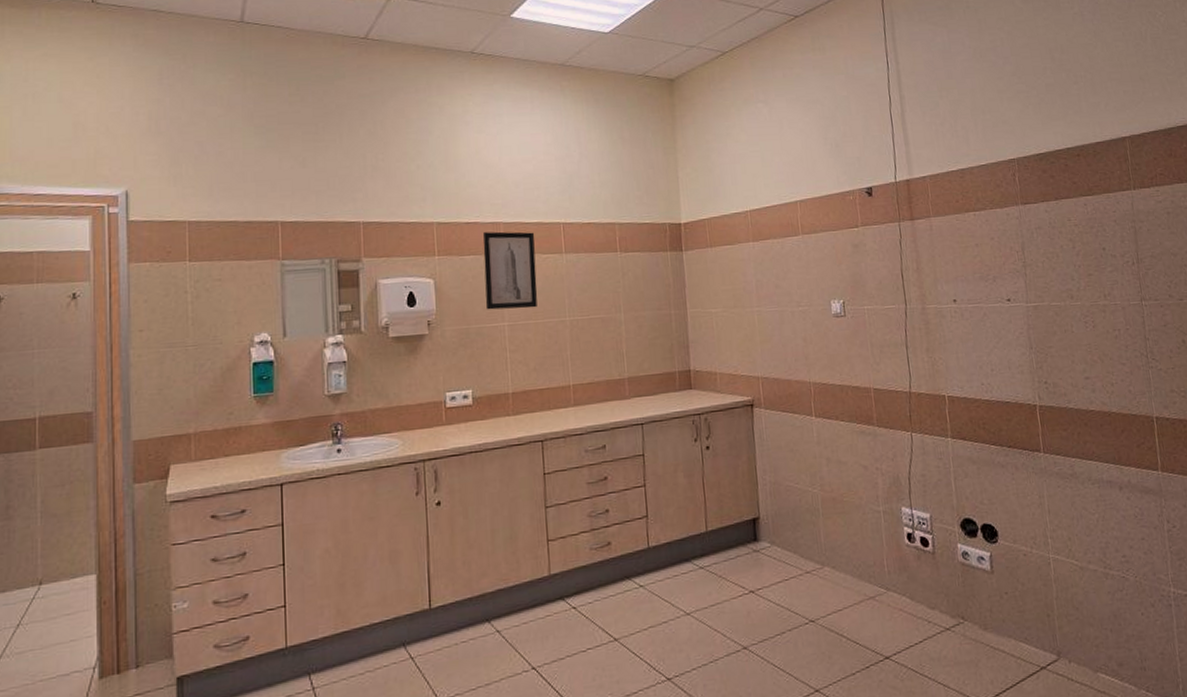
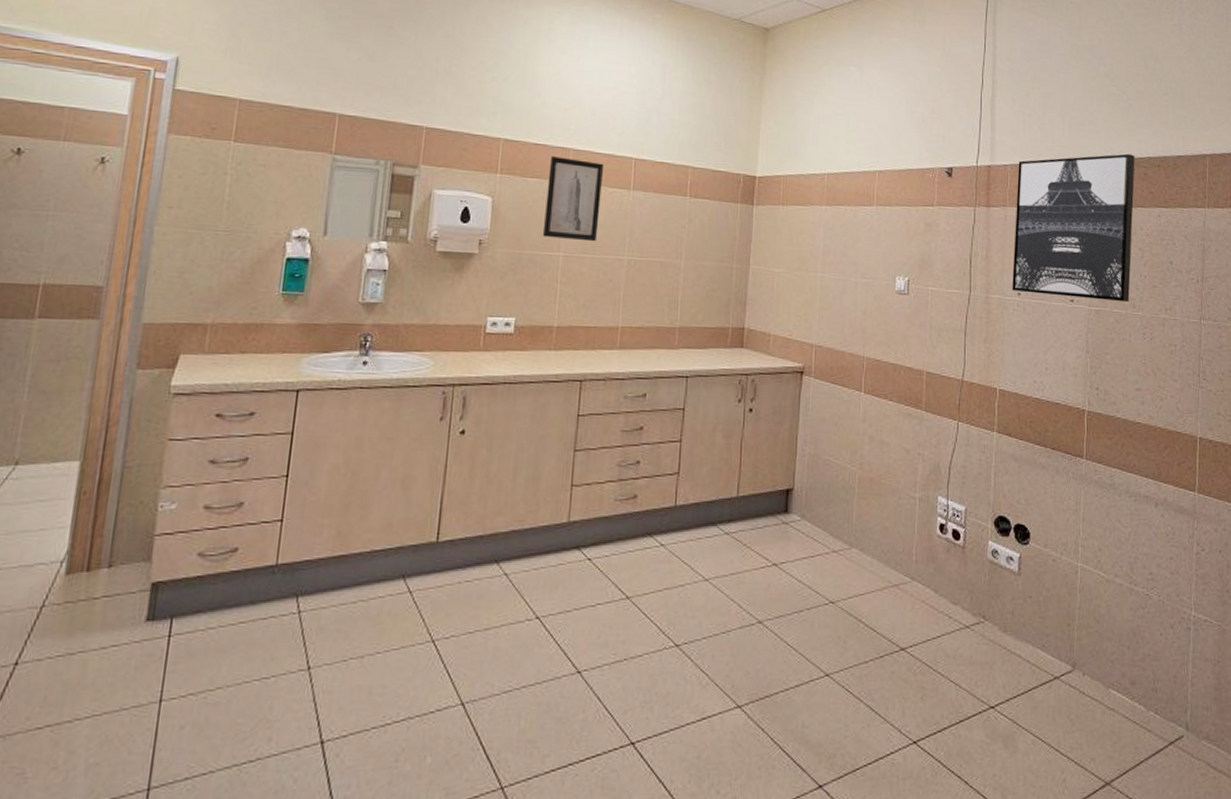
wall art: none [936,147,1067,299] -> present [1012,153,1135,303]

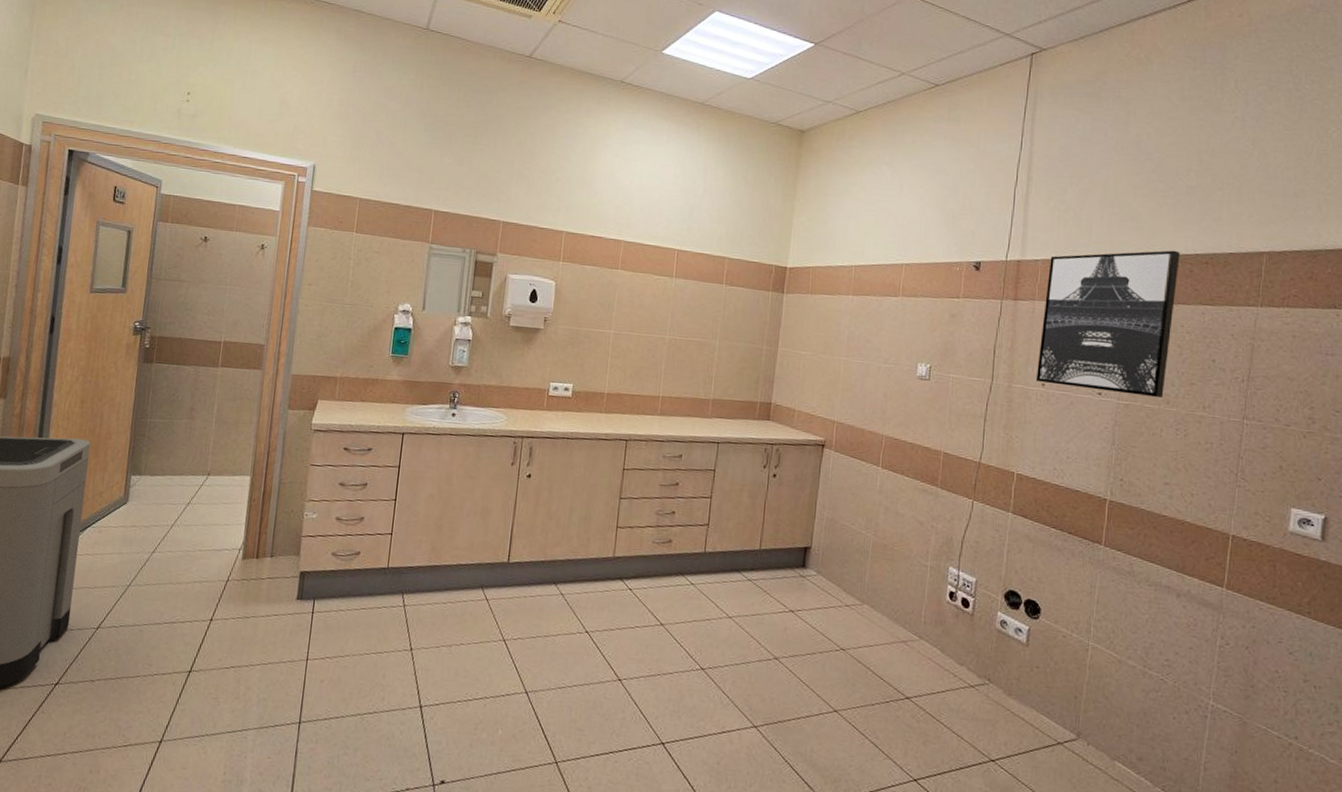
wall art: present [542,156,605,242] -> none [596,247,651,322]

